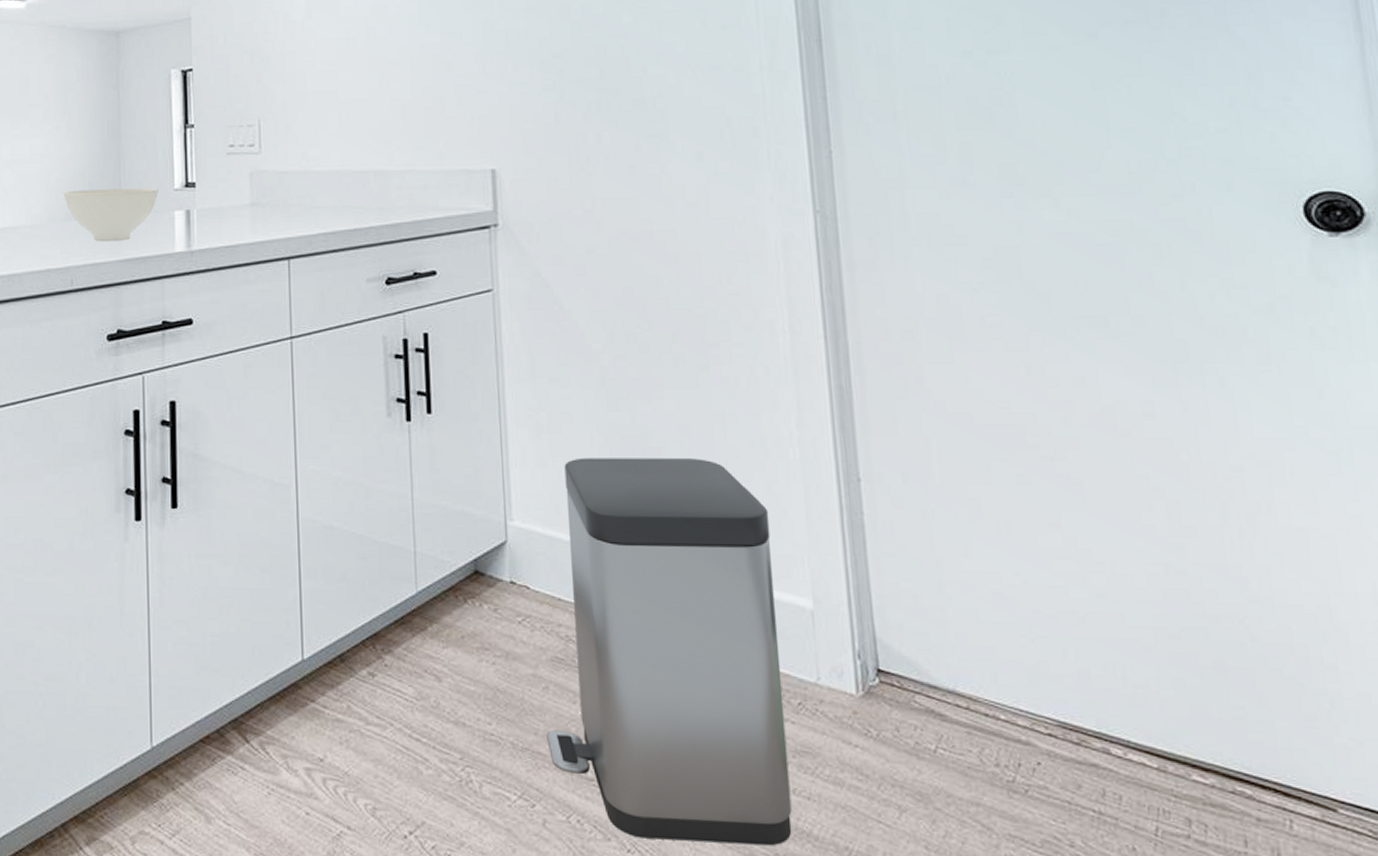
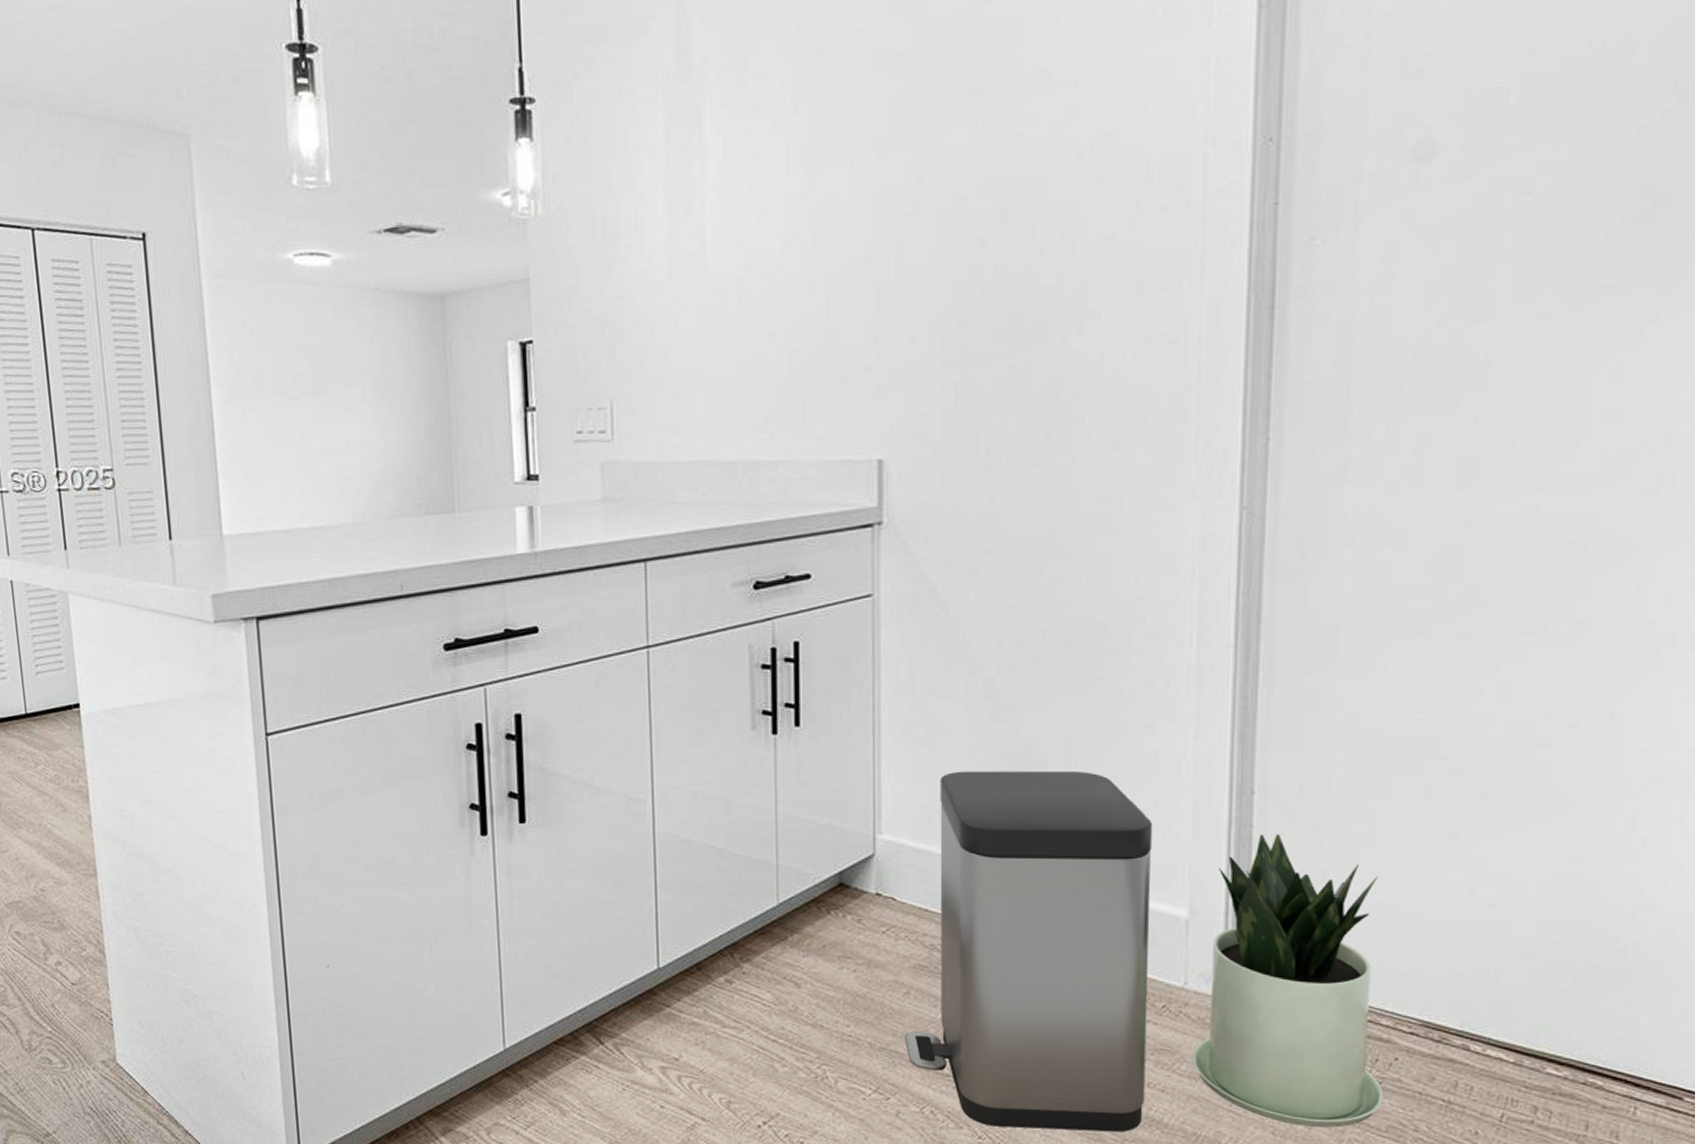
bowl: present [63,188,159,241] -> none [387,481,497,541]
planter: none [833,522,1033,842] -> present [1191,834,1384,1128]

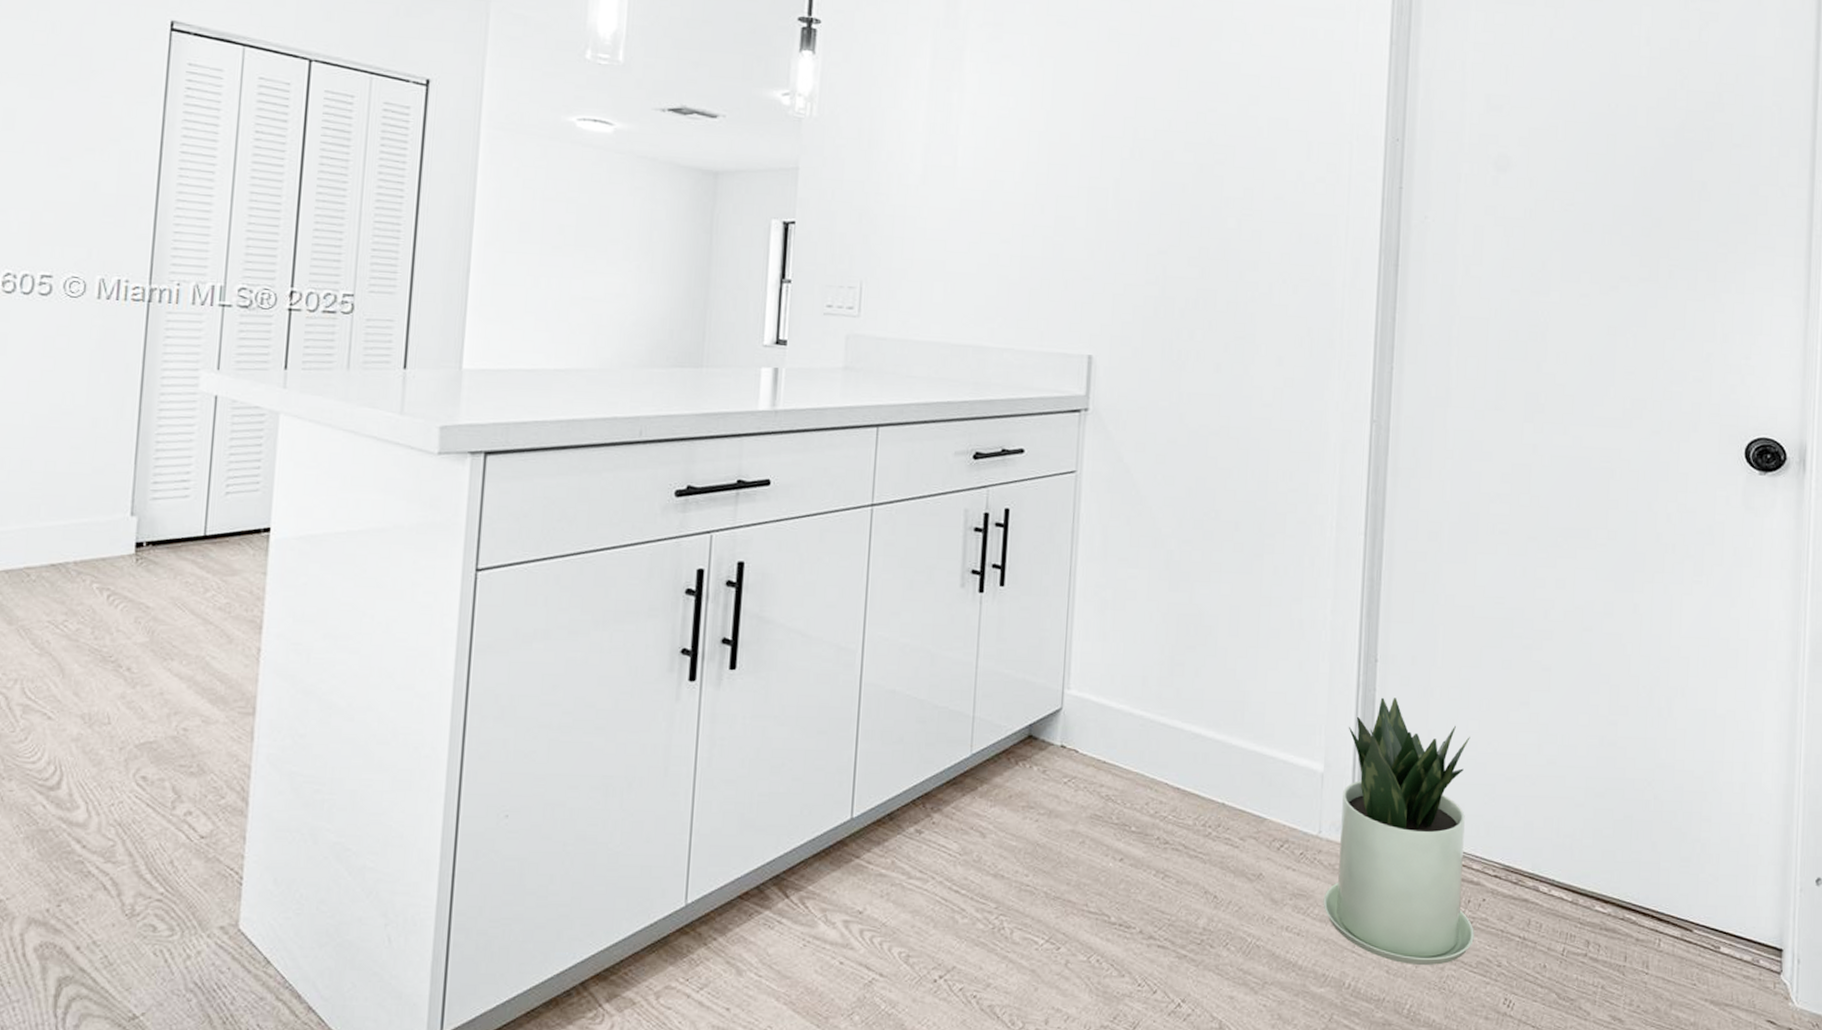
pedal bin: present [905,771,1153,1133] -> none [1078,633,1298,976]

